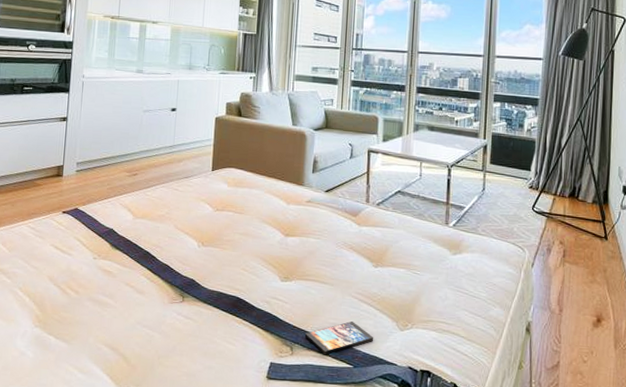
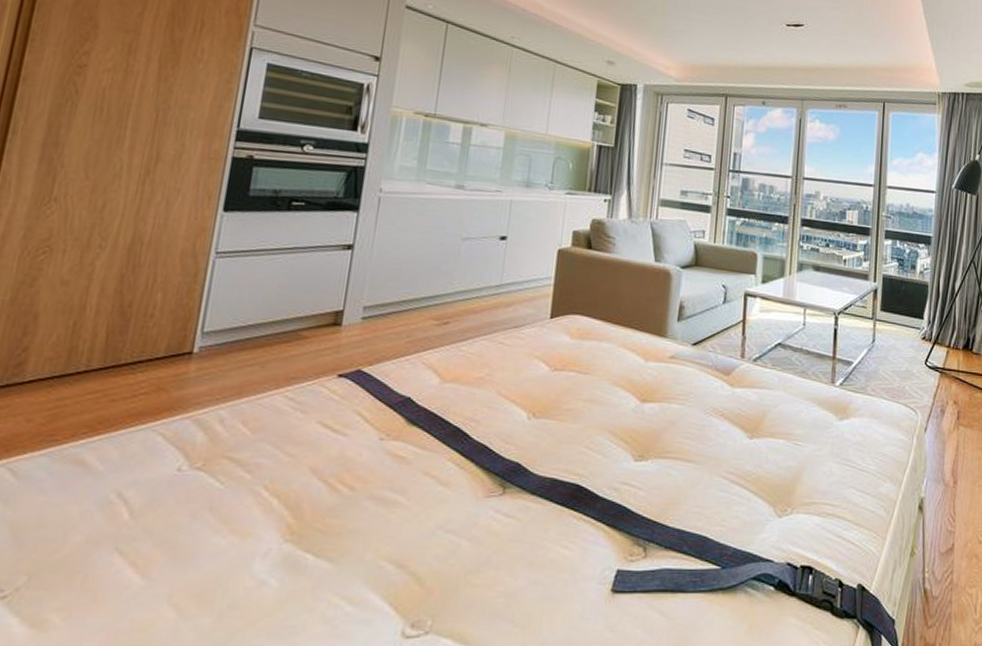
smartphone: present [304,321,374,355] -> none [661,509,747,555]

